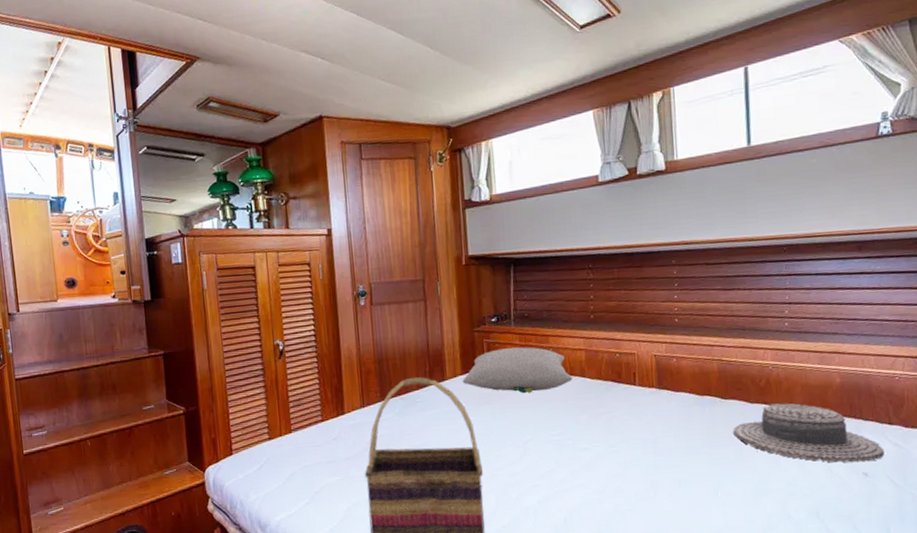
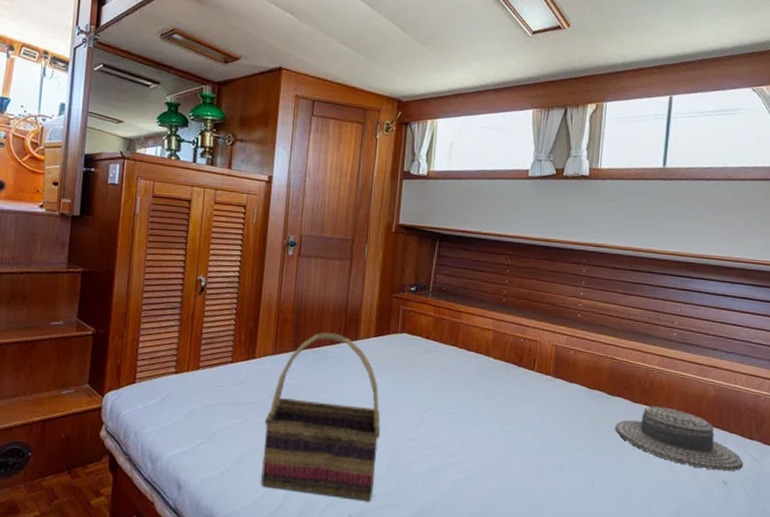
pillow: present [463,347,573,394] -> none [375,317,478,364]

